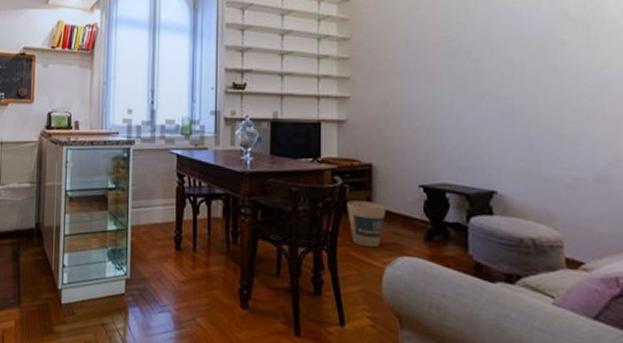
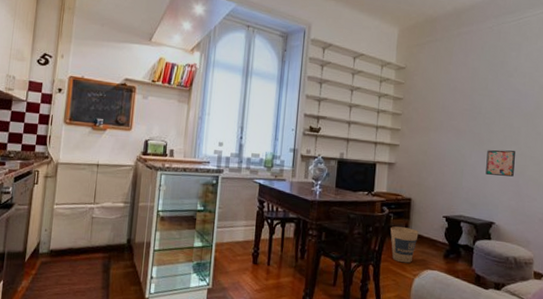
wall art: none [476,93,520,128] -> present [486,150,515,177]

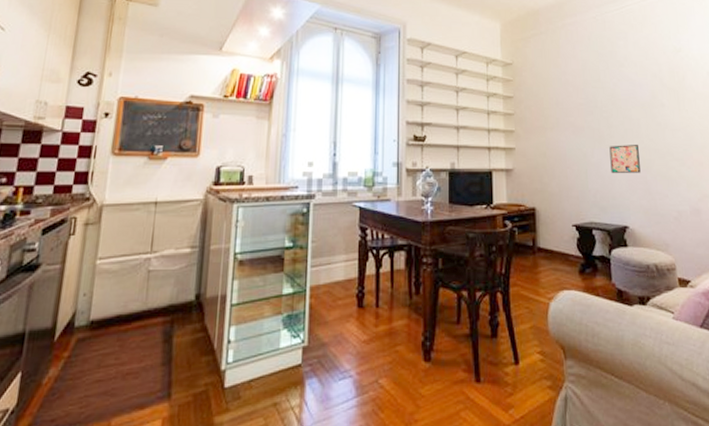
trash can: present [390,226,419,264] -> none [516,242,549,285]

